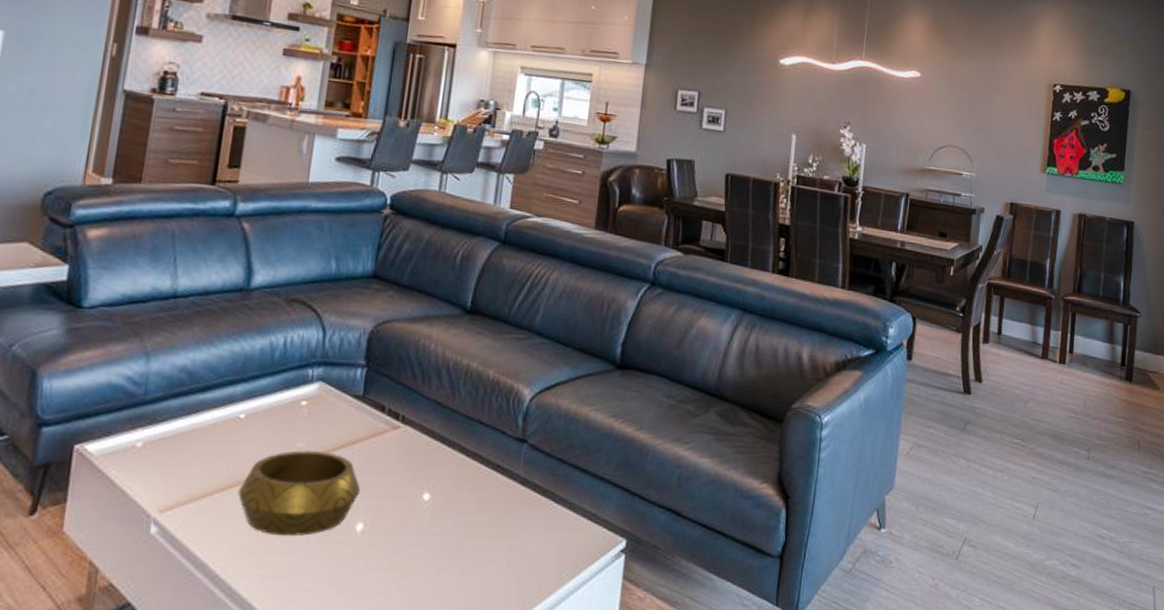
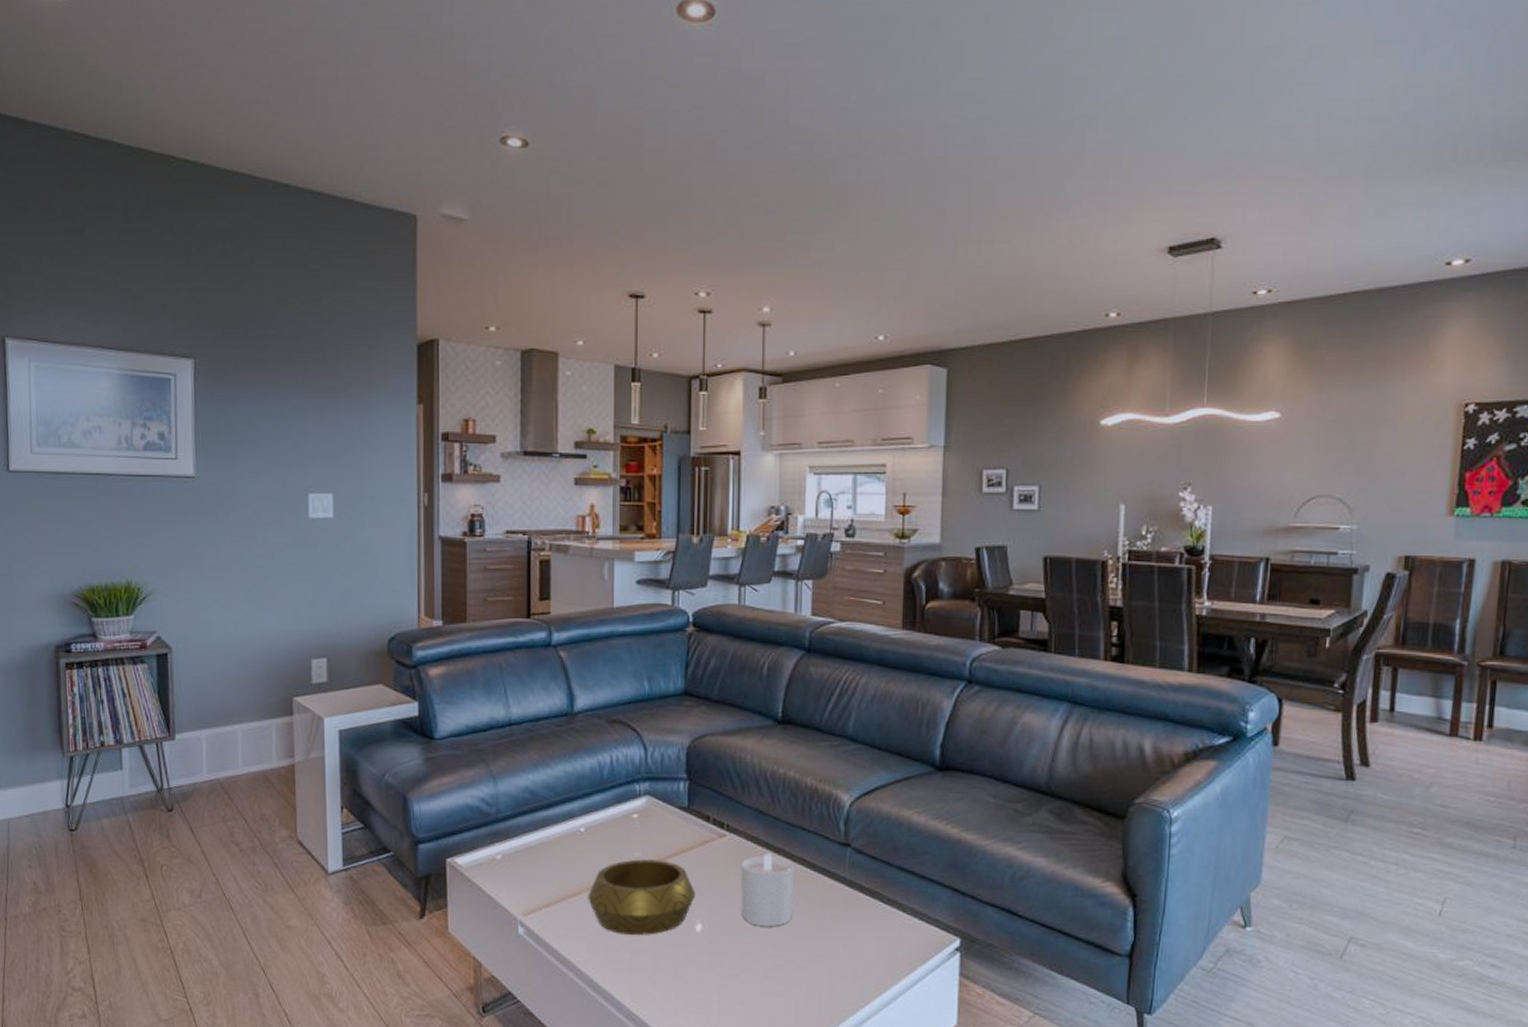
candle: none [408,448,468,526] -> present [741,853,794,926]

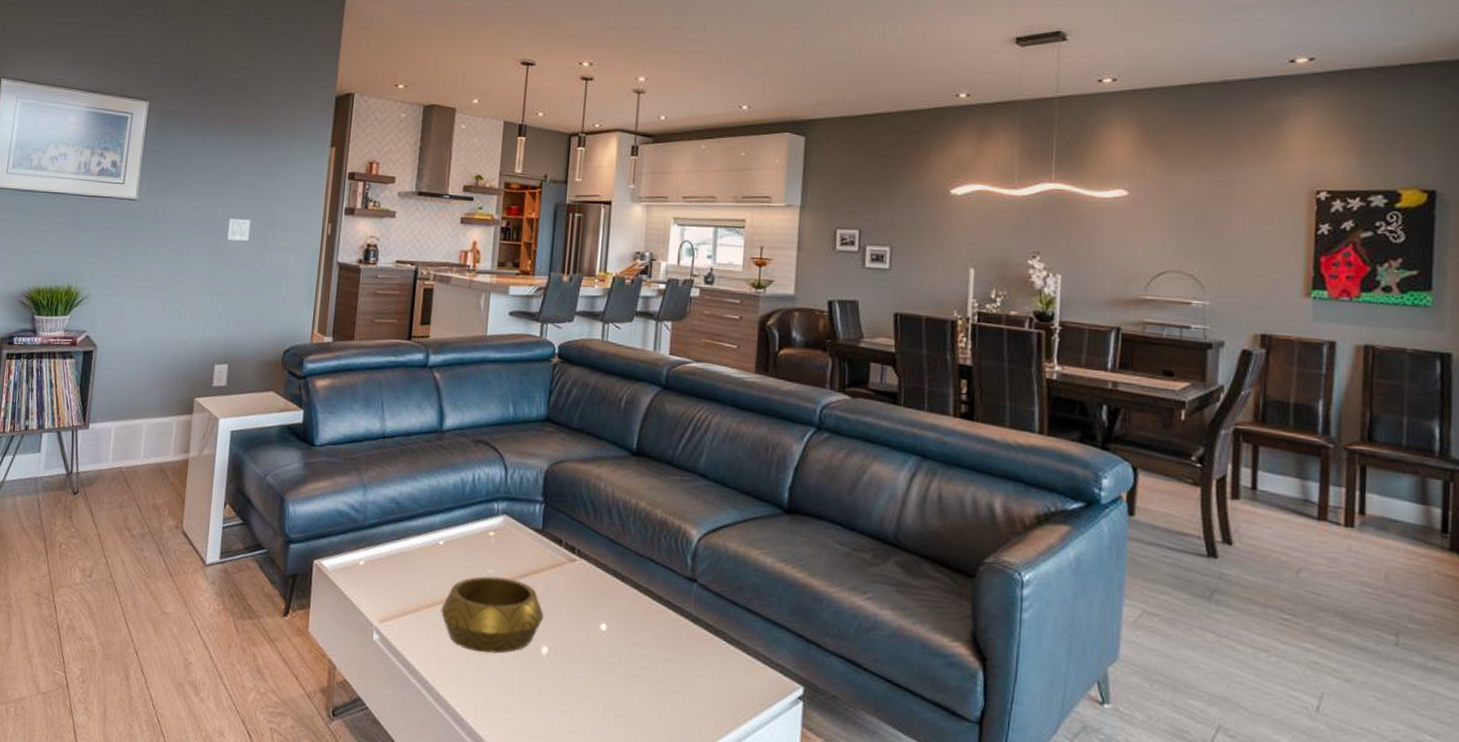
candle: present [741,853,794,926] -> none [587,581,641,657]

